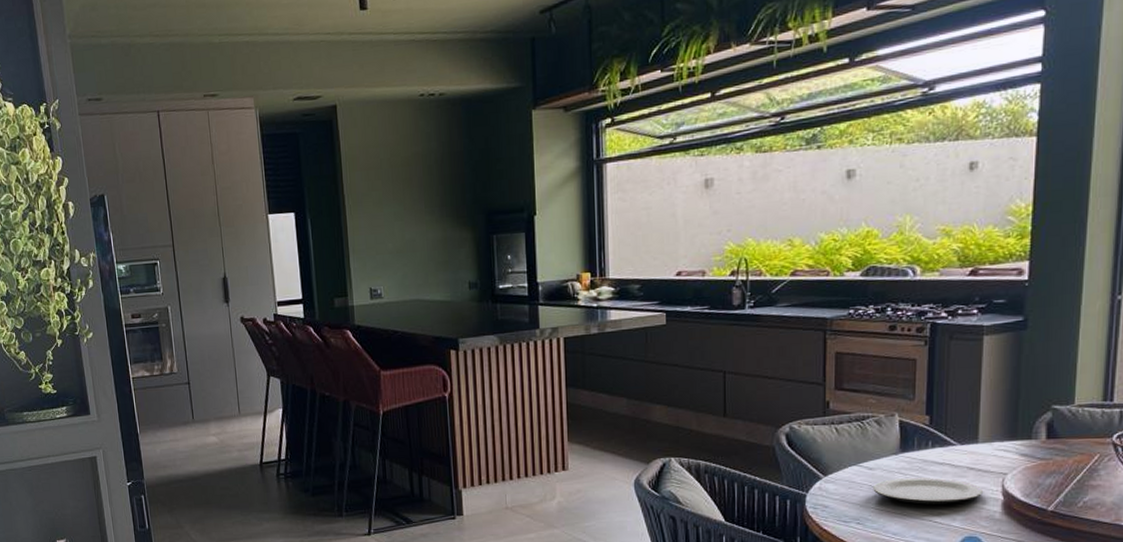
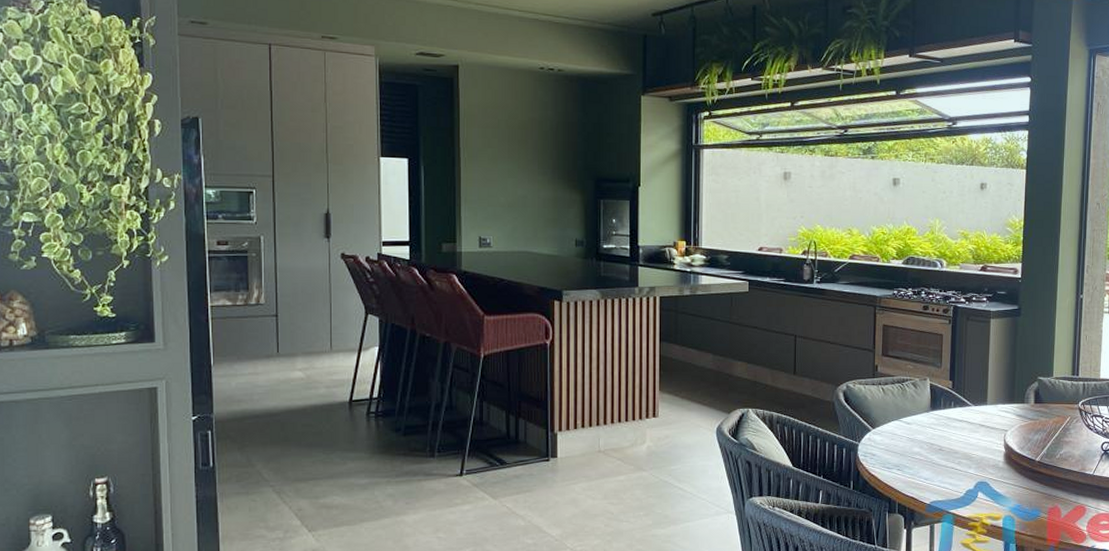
plate: present [873,477,984,505] -> none [910,432,991,454]

